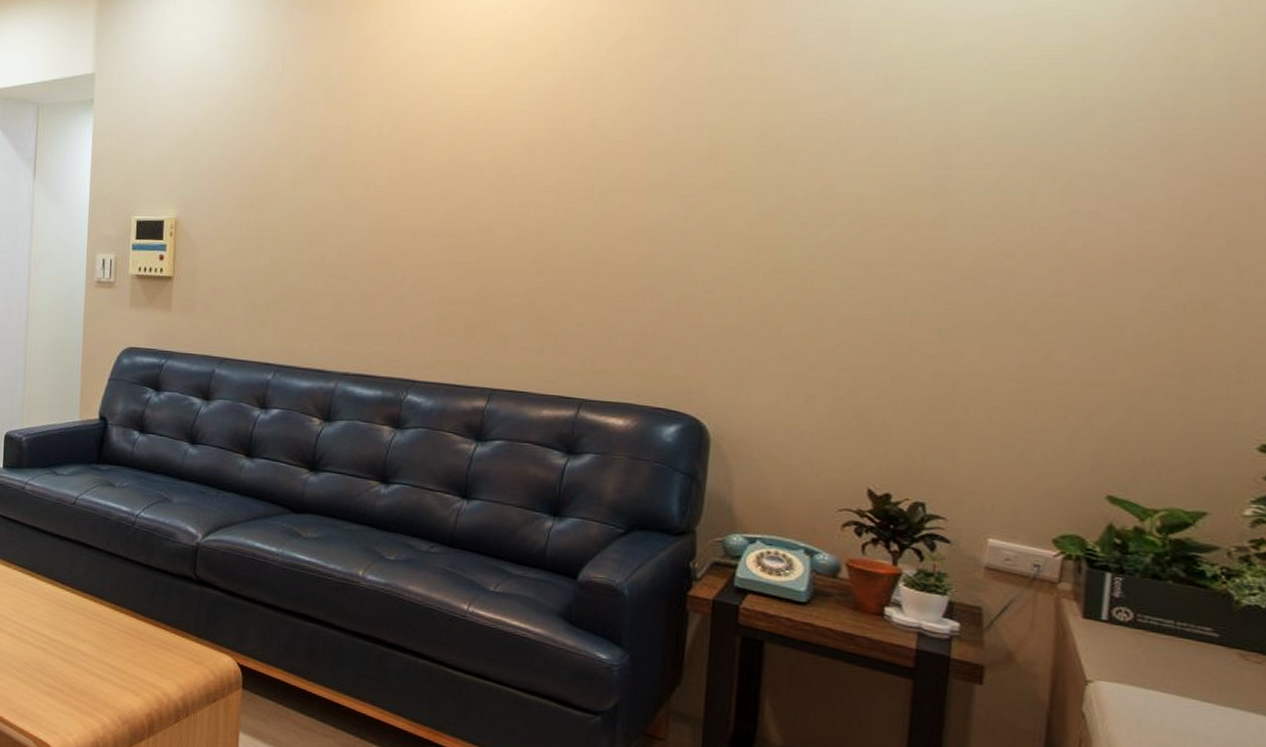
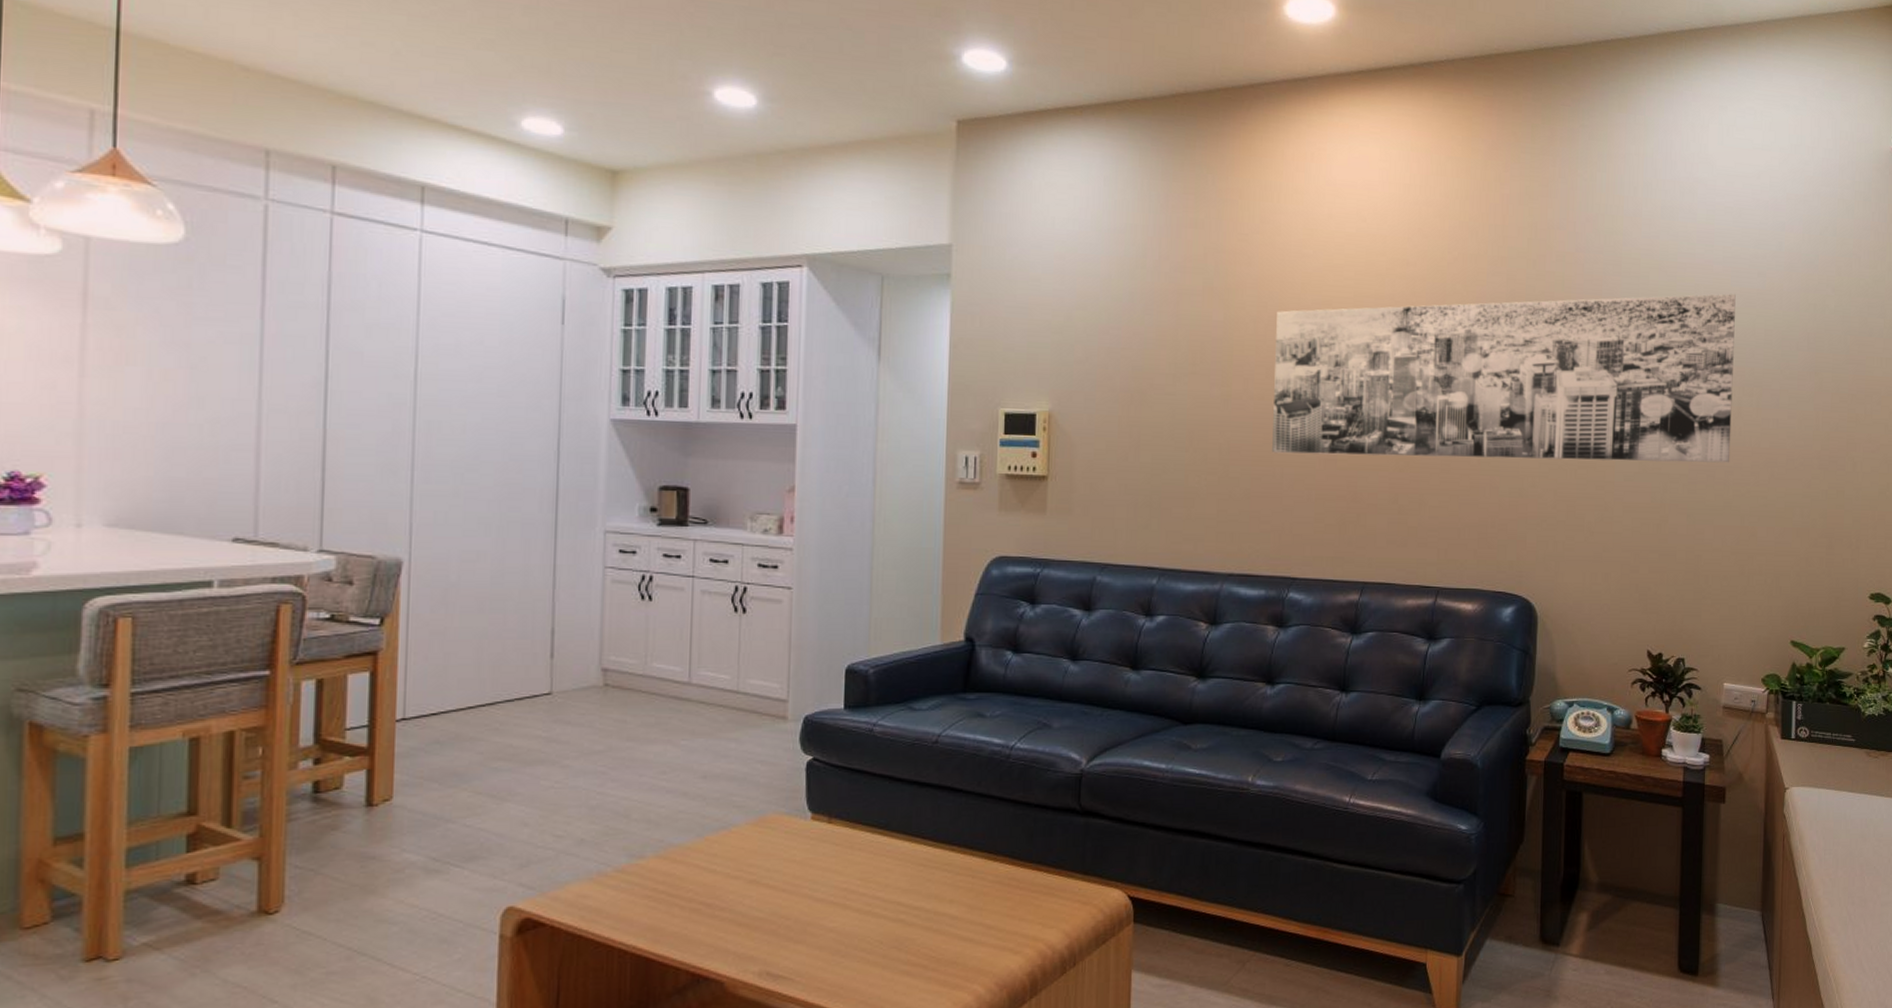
wall art: none [393,54,1034,268] -> present [1272,293,1736,463]

